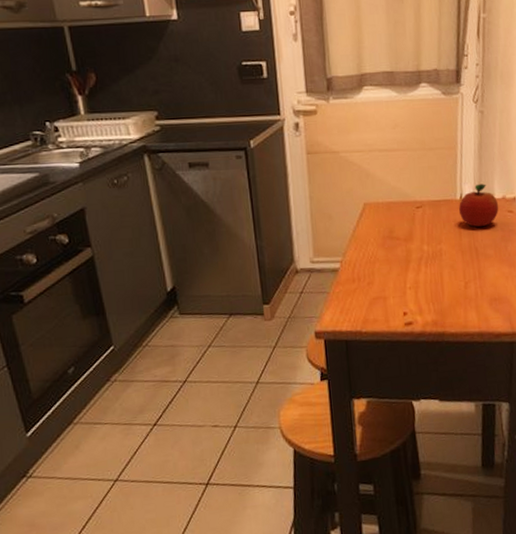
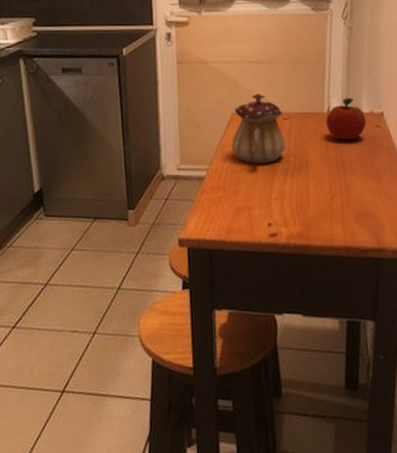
teapot: none [364,182,419,254] -> present [231,93,286,165]

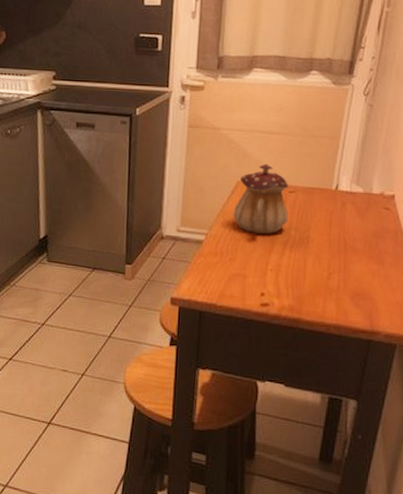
fruit: present [326,98,367,141] -> none [333,177,376,221]

